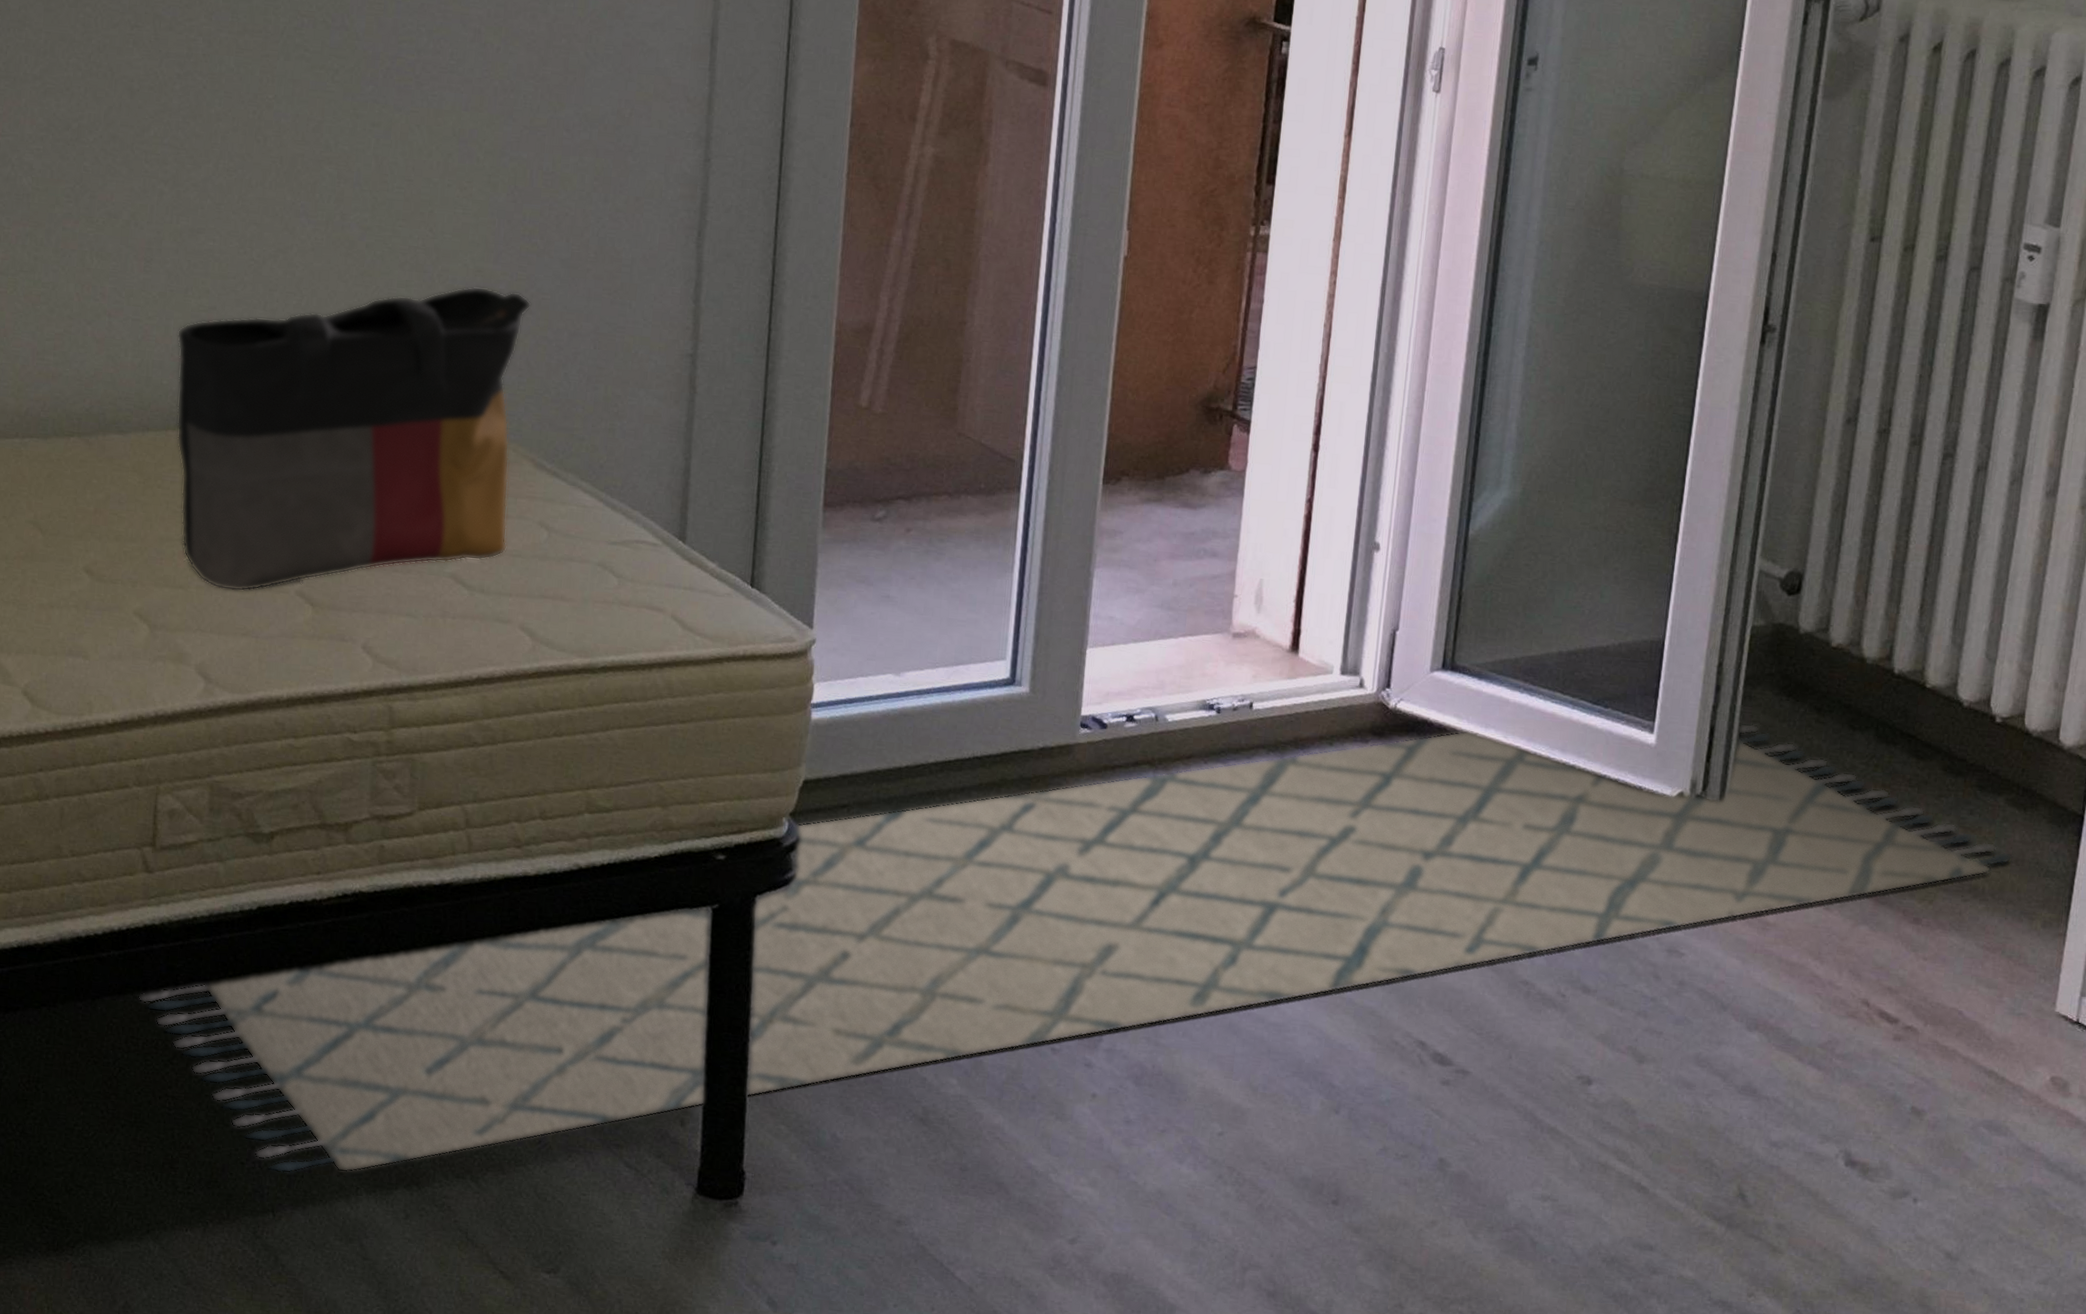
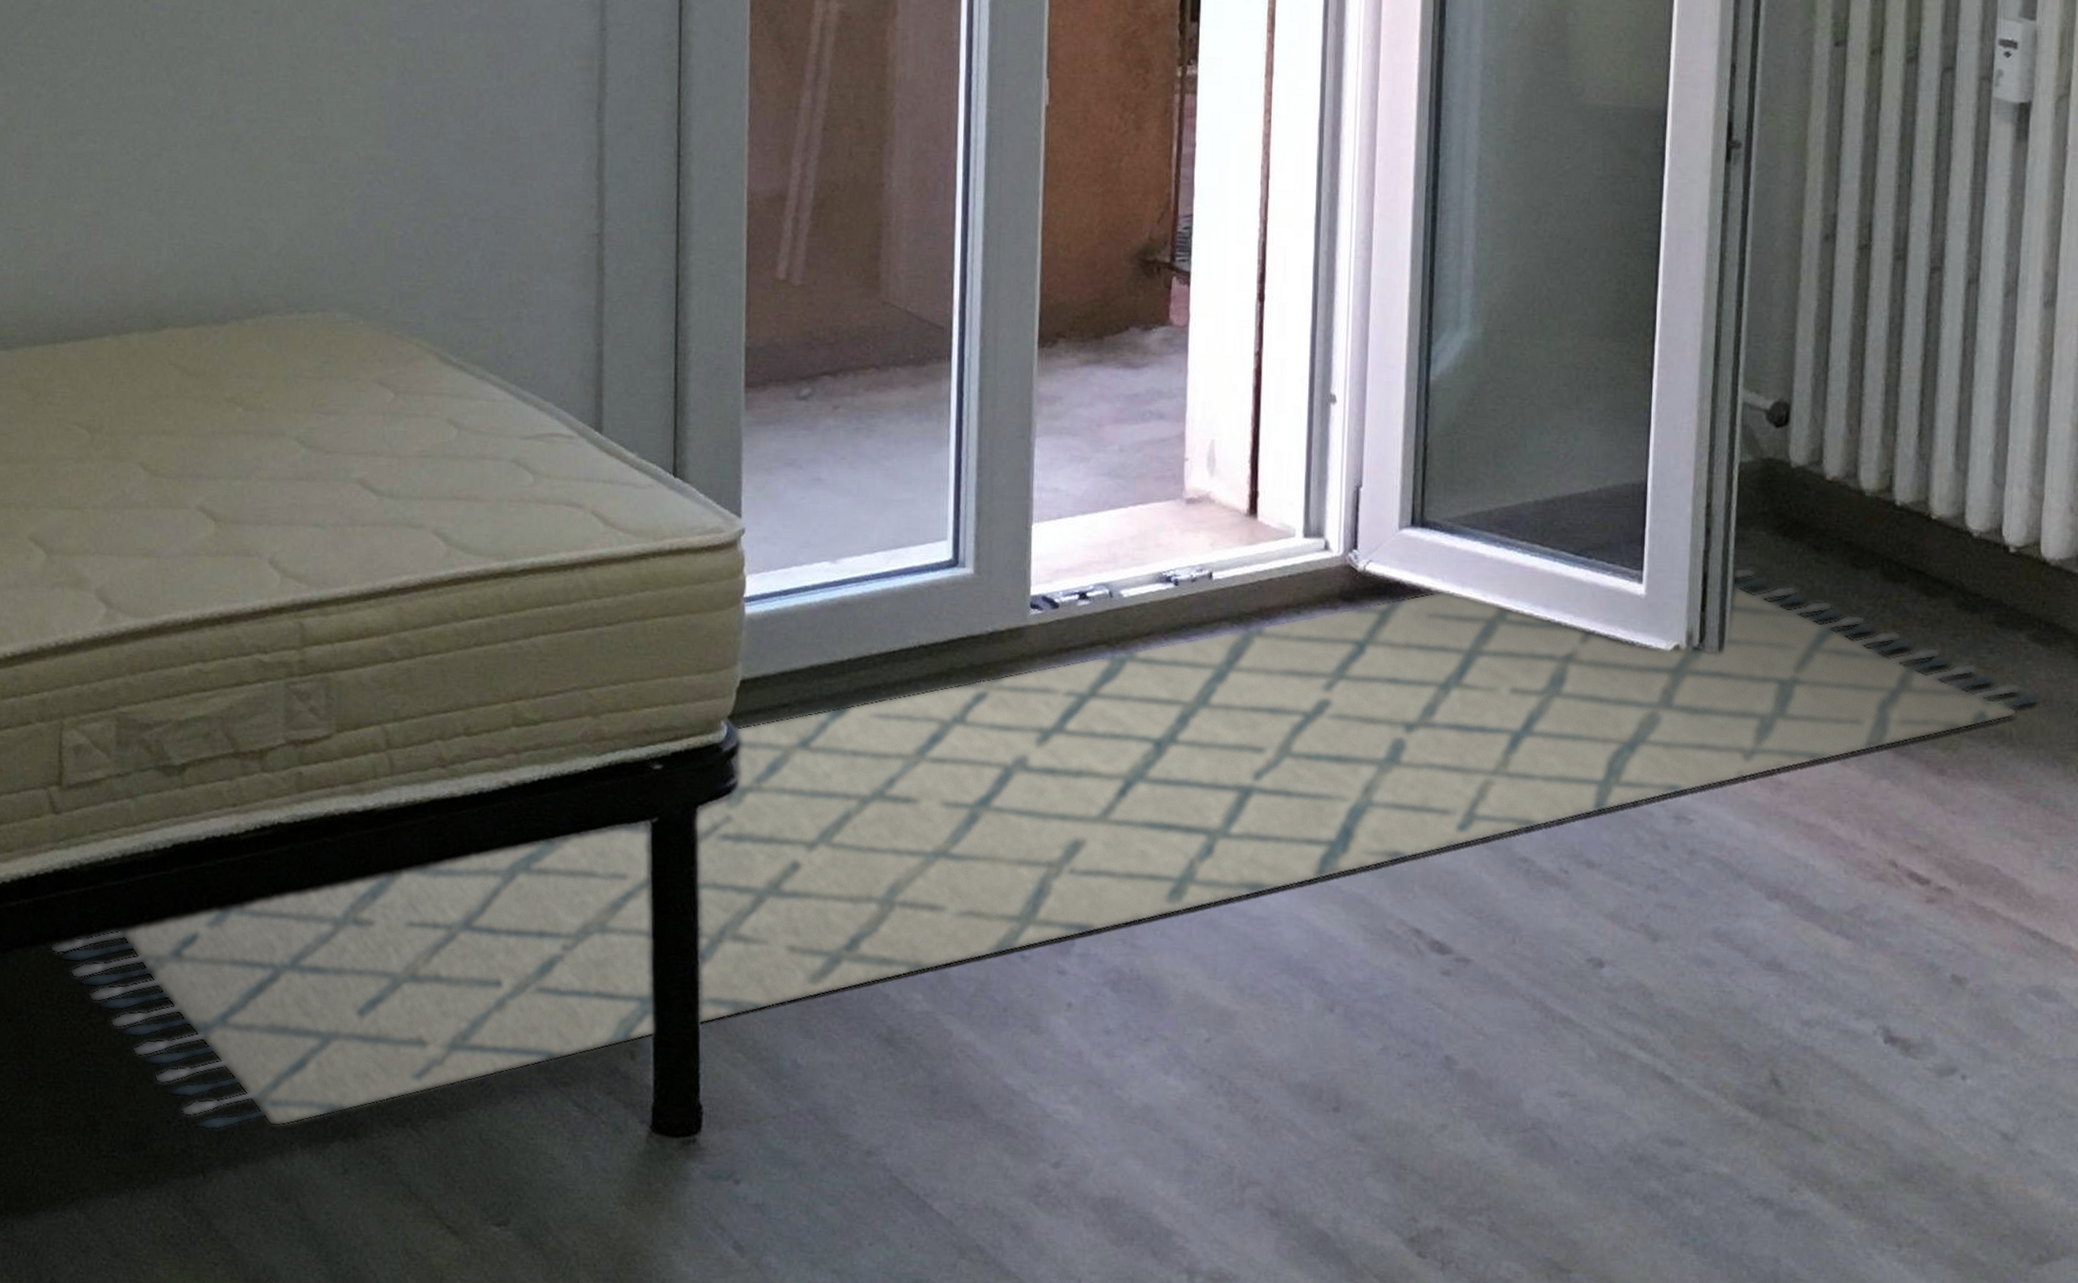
tote bag: present [176,286,532,592] -> none [60,175,428,510]

